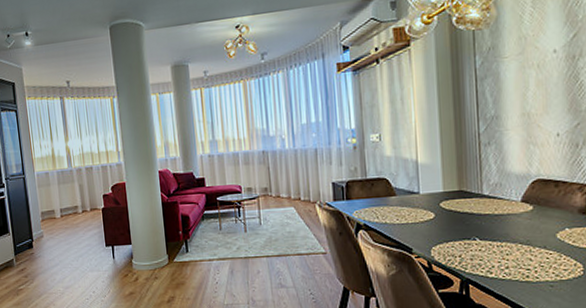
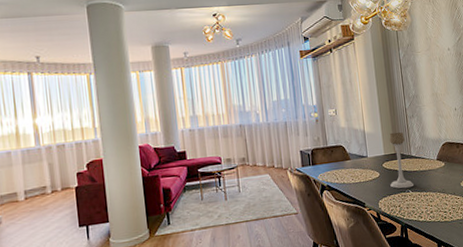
candle holder: none [449,163,483,235] -> present [389,132,414,189]

